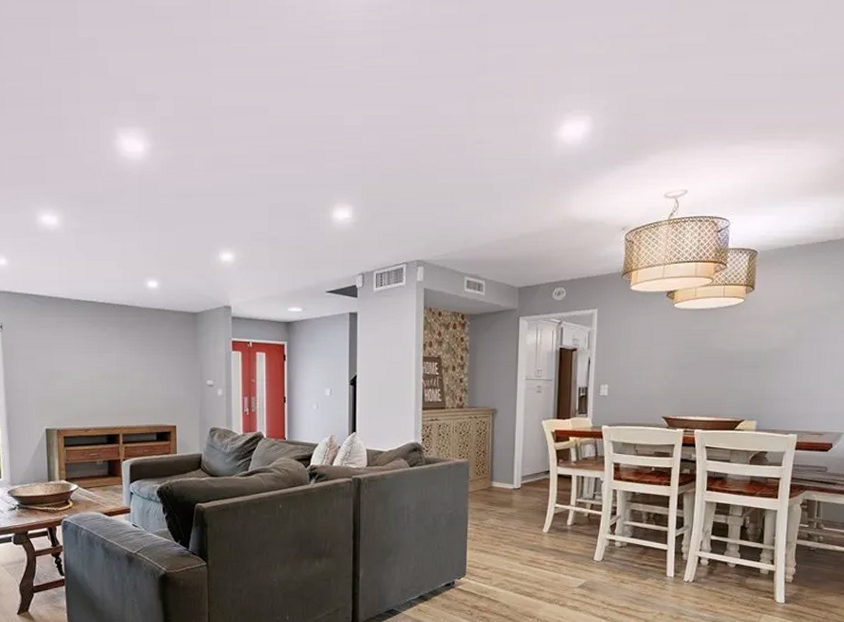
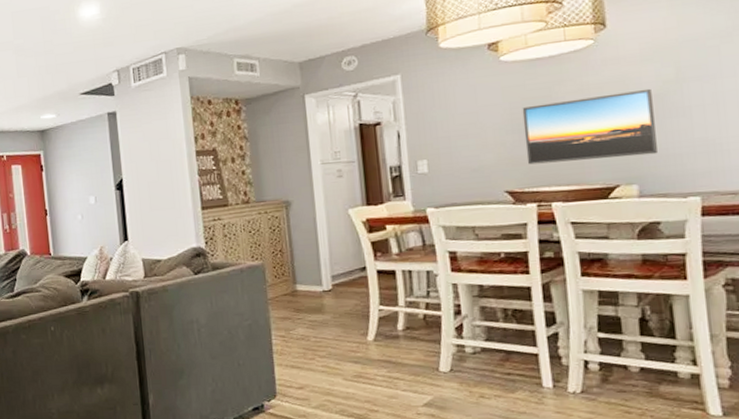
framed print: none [682,344,778,398] -> present [522,88,658,165]

